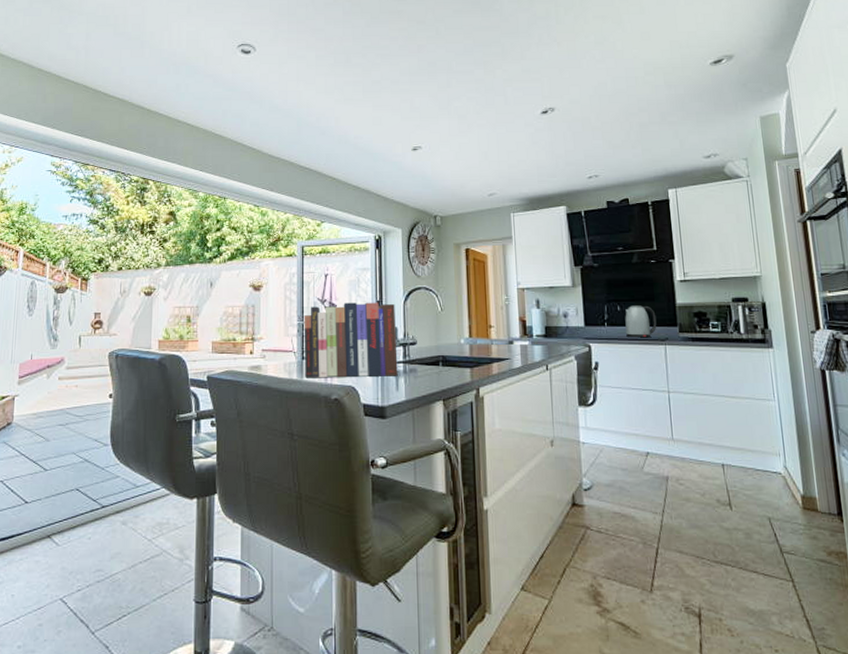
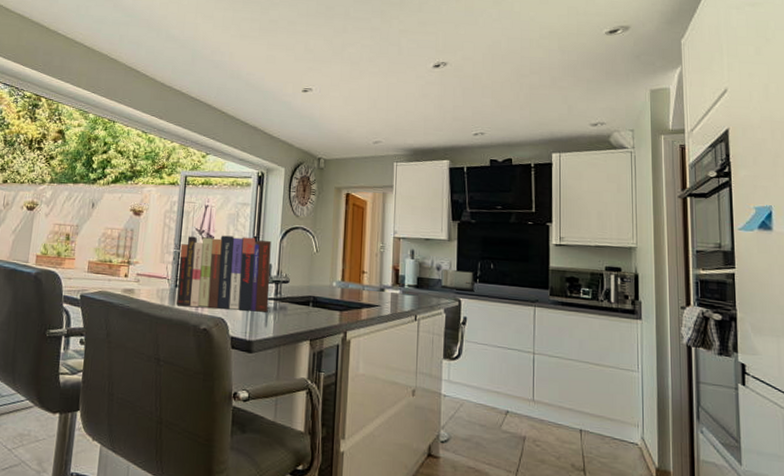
toaster: none [568,316,604,336] -> present [441,269,475,292]
kettle: present [625,304,657,338] -> none [497,263,528,298]

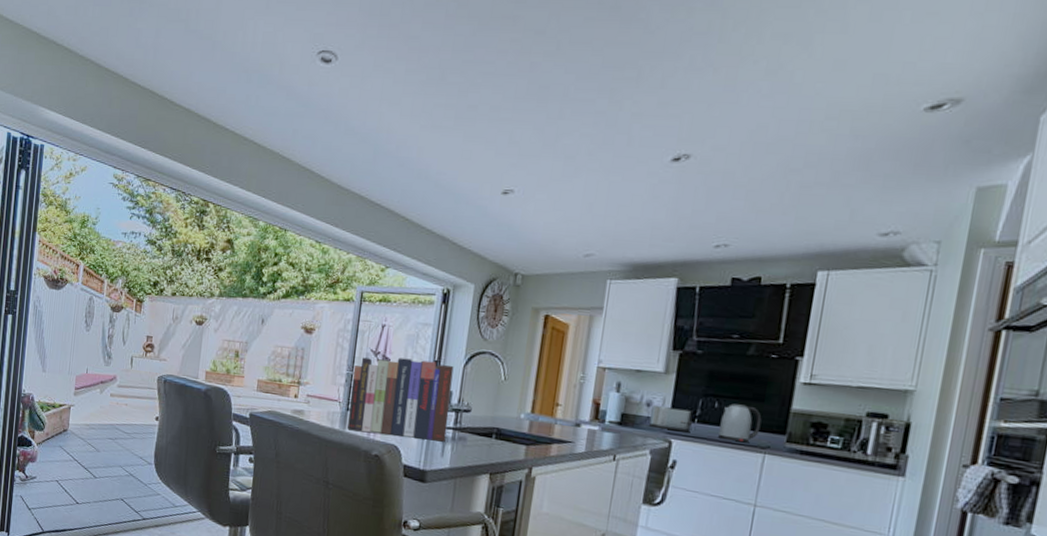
kettle: none [497,263,528,298] -> present [718,403,762,443]

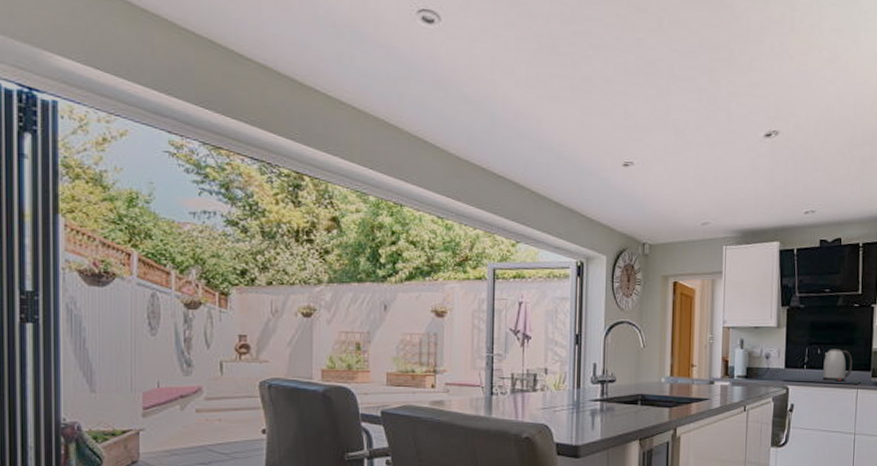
books: present [347,357,454,442] -> none [493,334,595,416]
toaster: present [649,406,694,433] -> none [770,358,803,378]

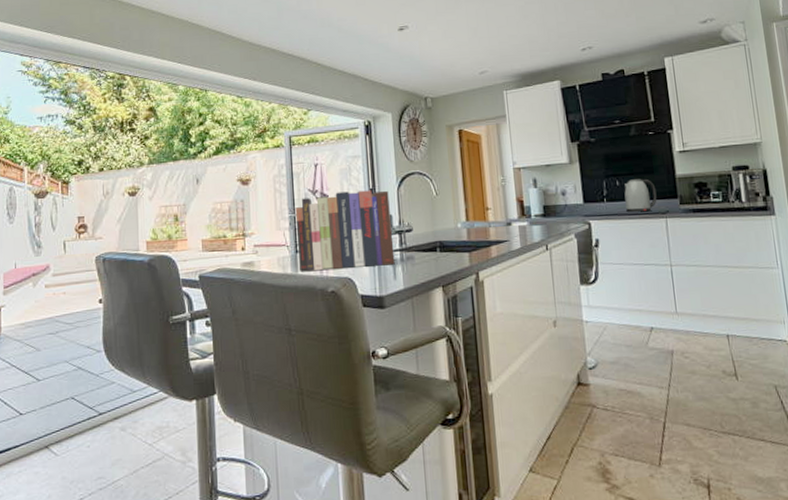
books: none [493,334,595,416] -> present [295,190,395,272]

